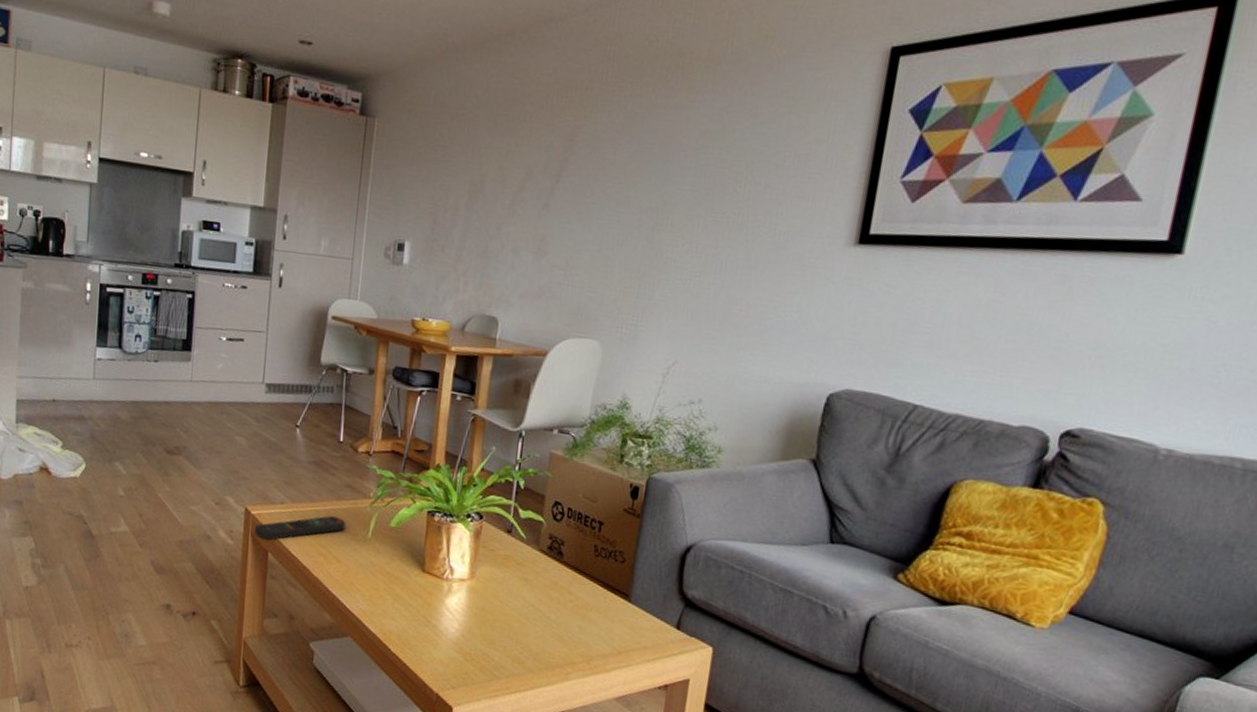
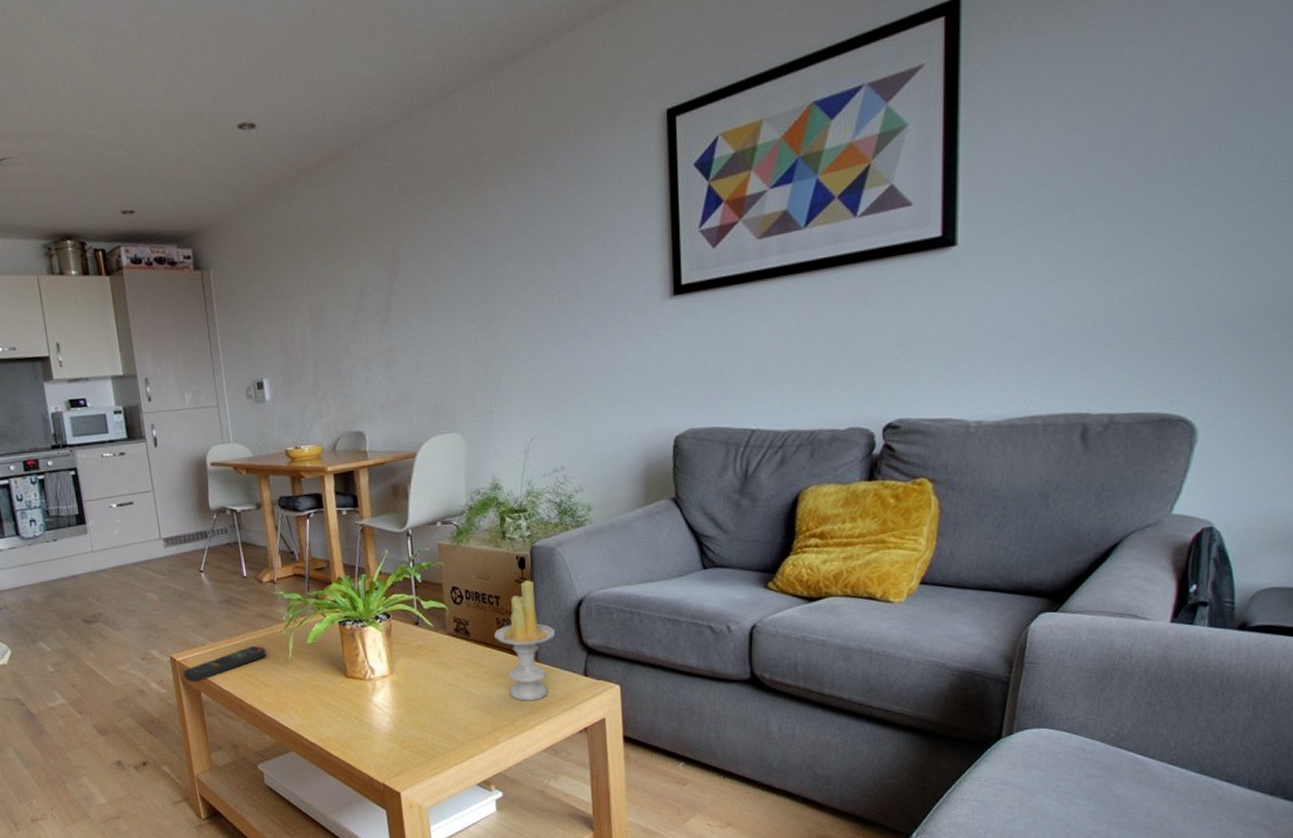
candle: none [589,512,656,643] -> present [494,580,556,701]

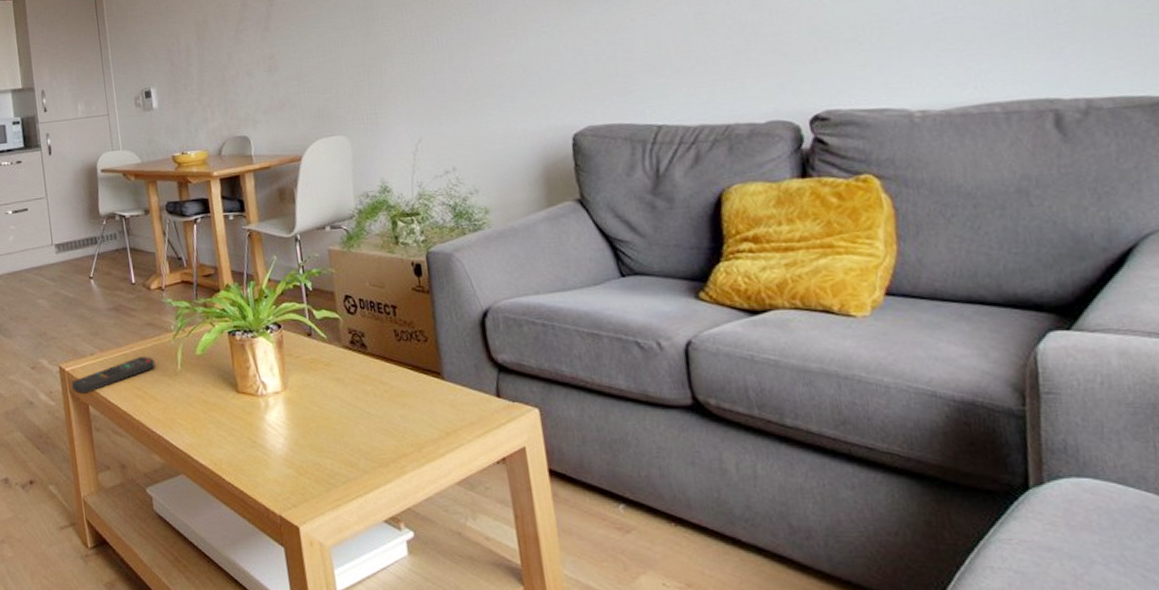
candle: present [494,580,556,701] -> none [393,288,461,425]

